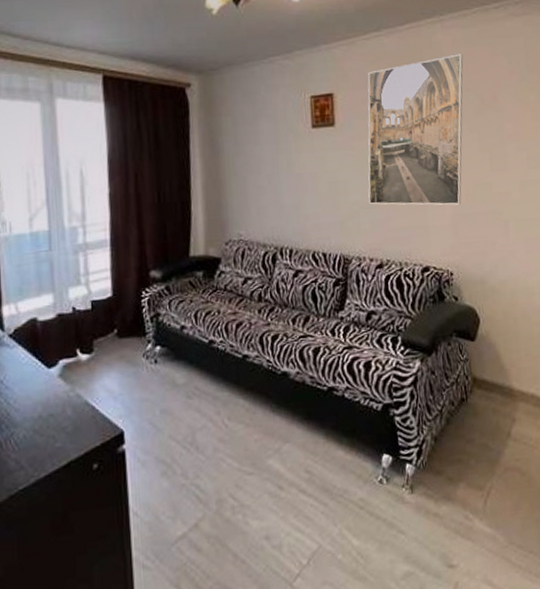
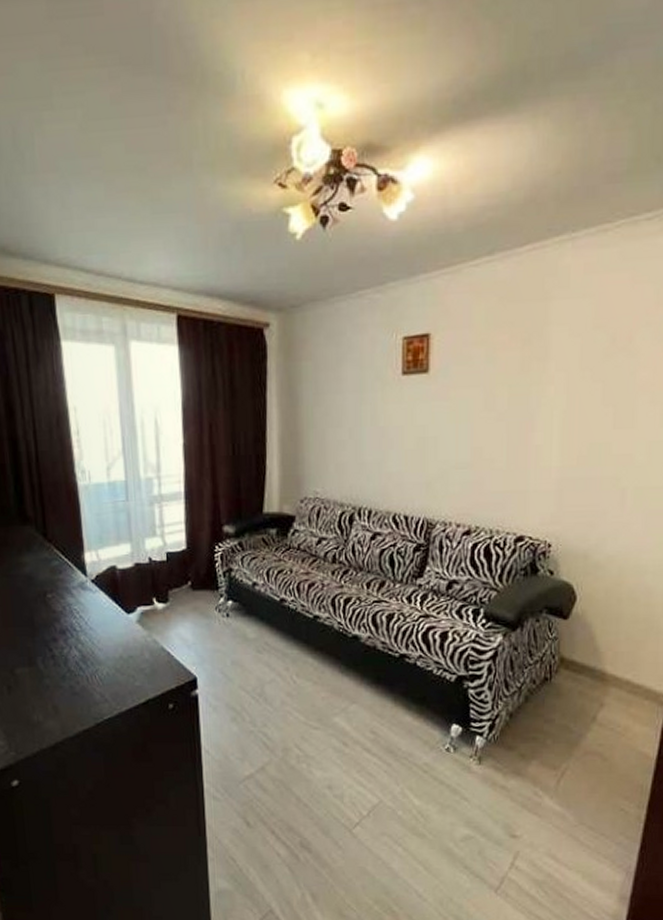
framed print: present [368,54,463,205] -> none [461,282,596,468]

